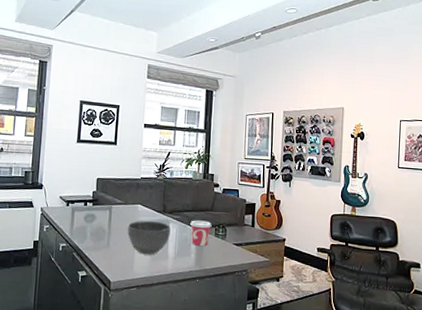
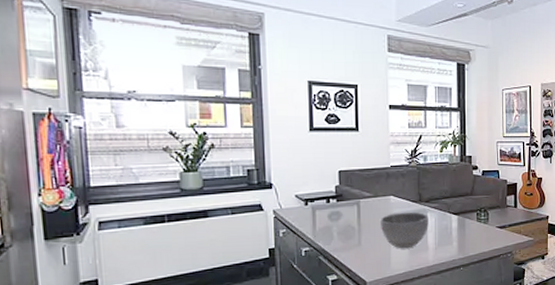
cup: present [190,220,212,246] -> none [450,206,473,233]

